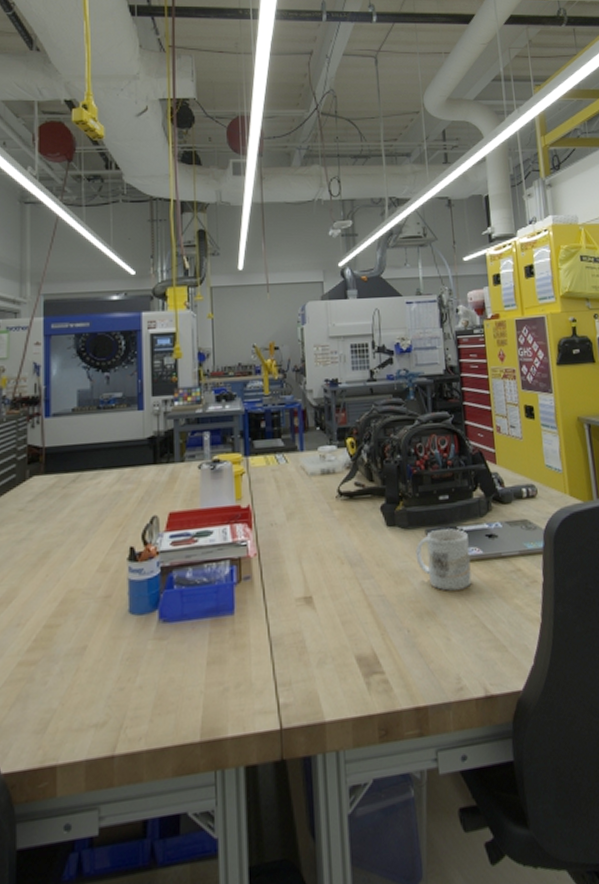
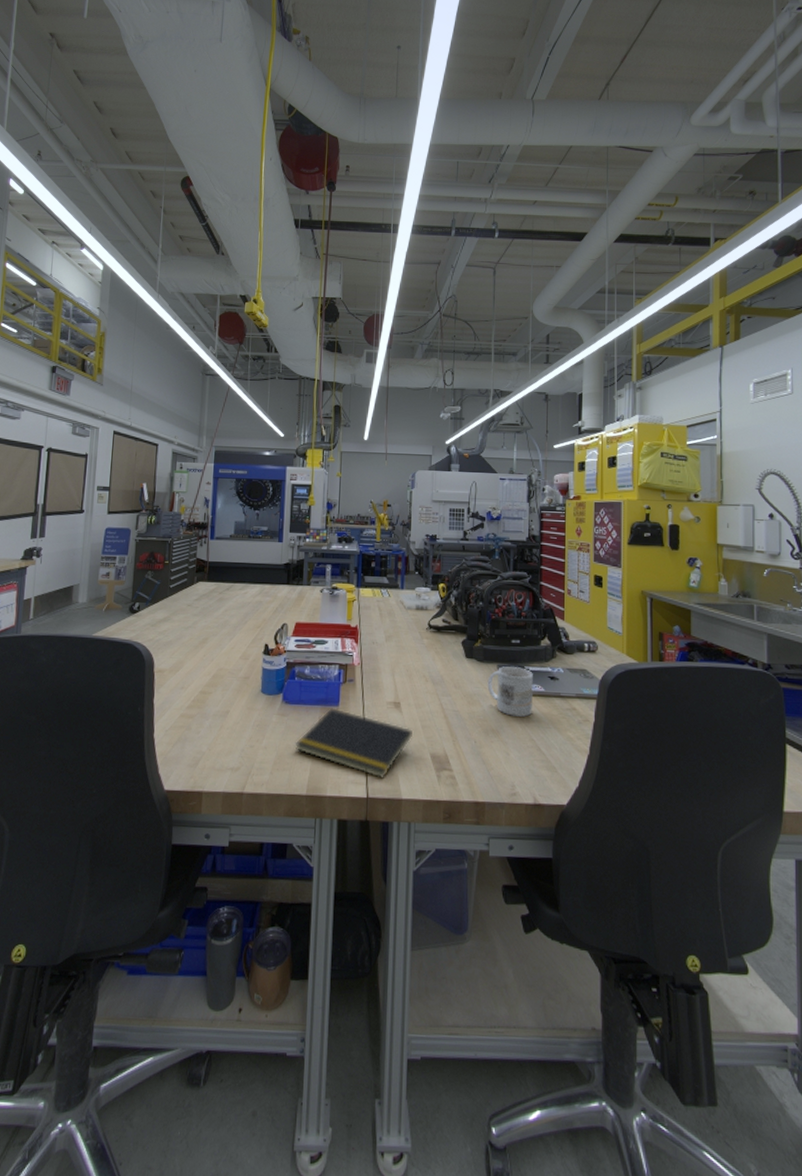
notepad: none [180,617,331,701] -> present [294,708,412,779]

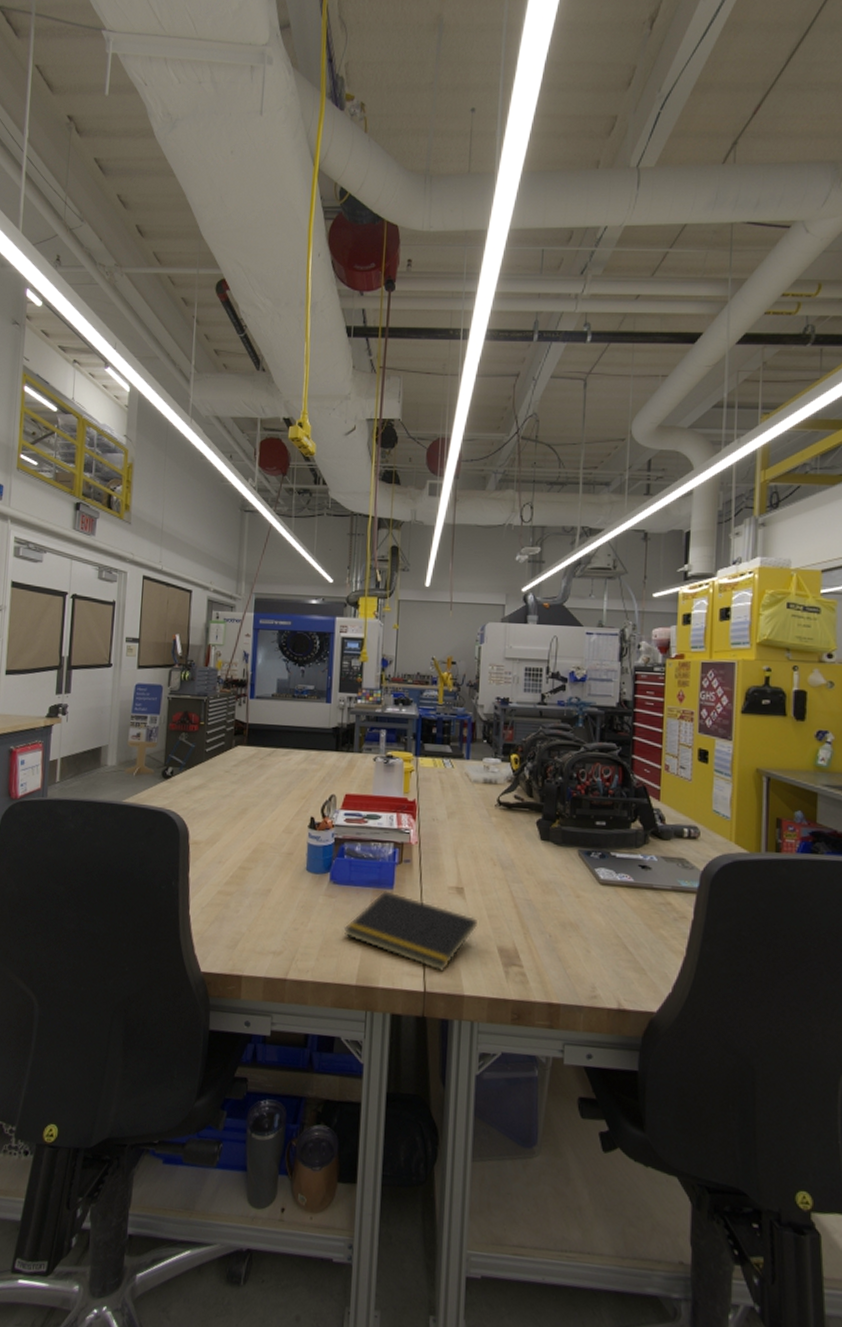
mug: present [487,666,533,717] -> none [565,851,621,910]

